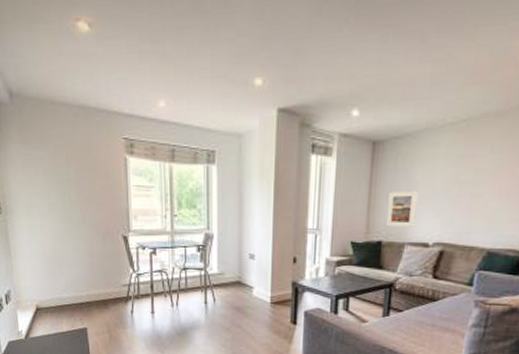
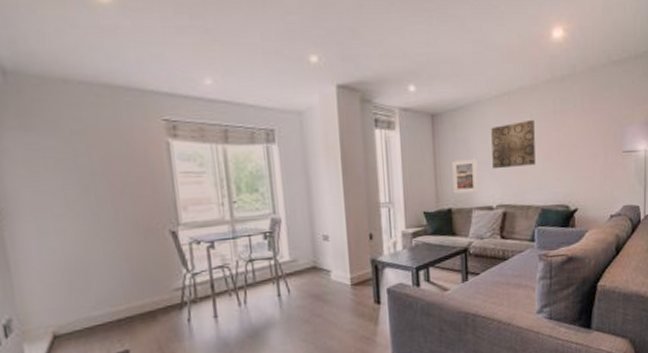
wall art: none [435,151,497,204] -> present [491,119,536,170]

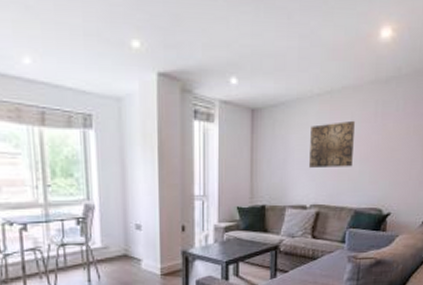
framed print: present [452,157,479,194] -> none [267,156,295,191]

